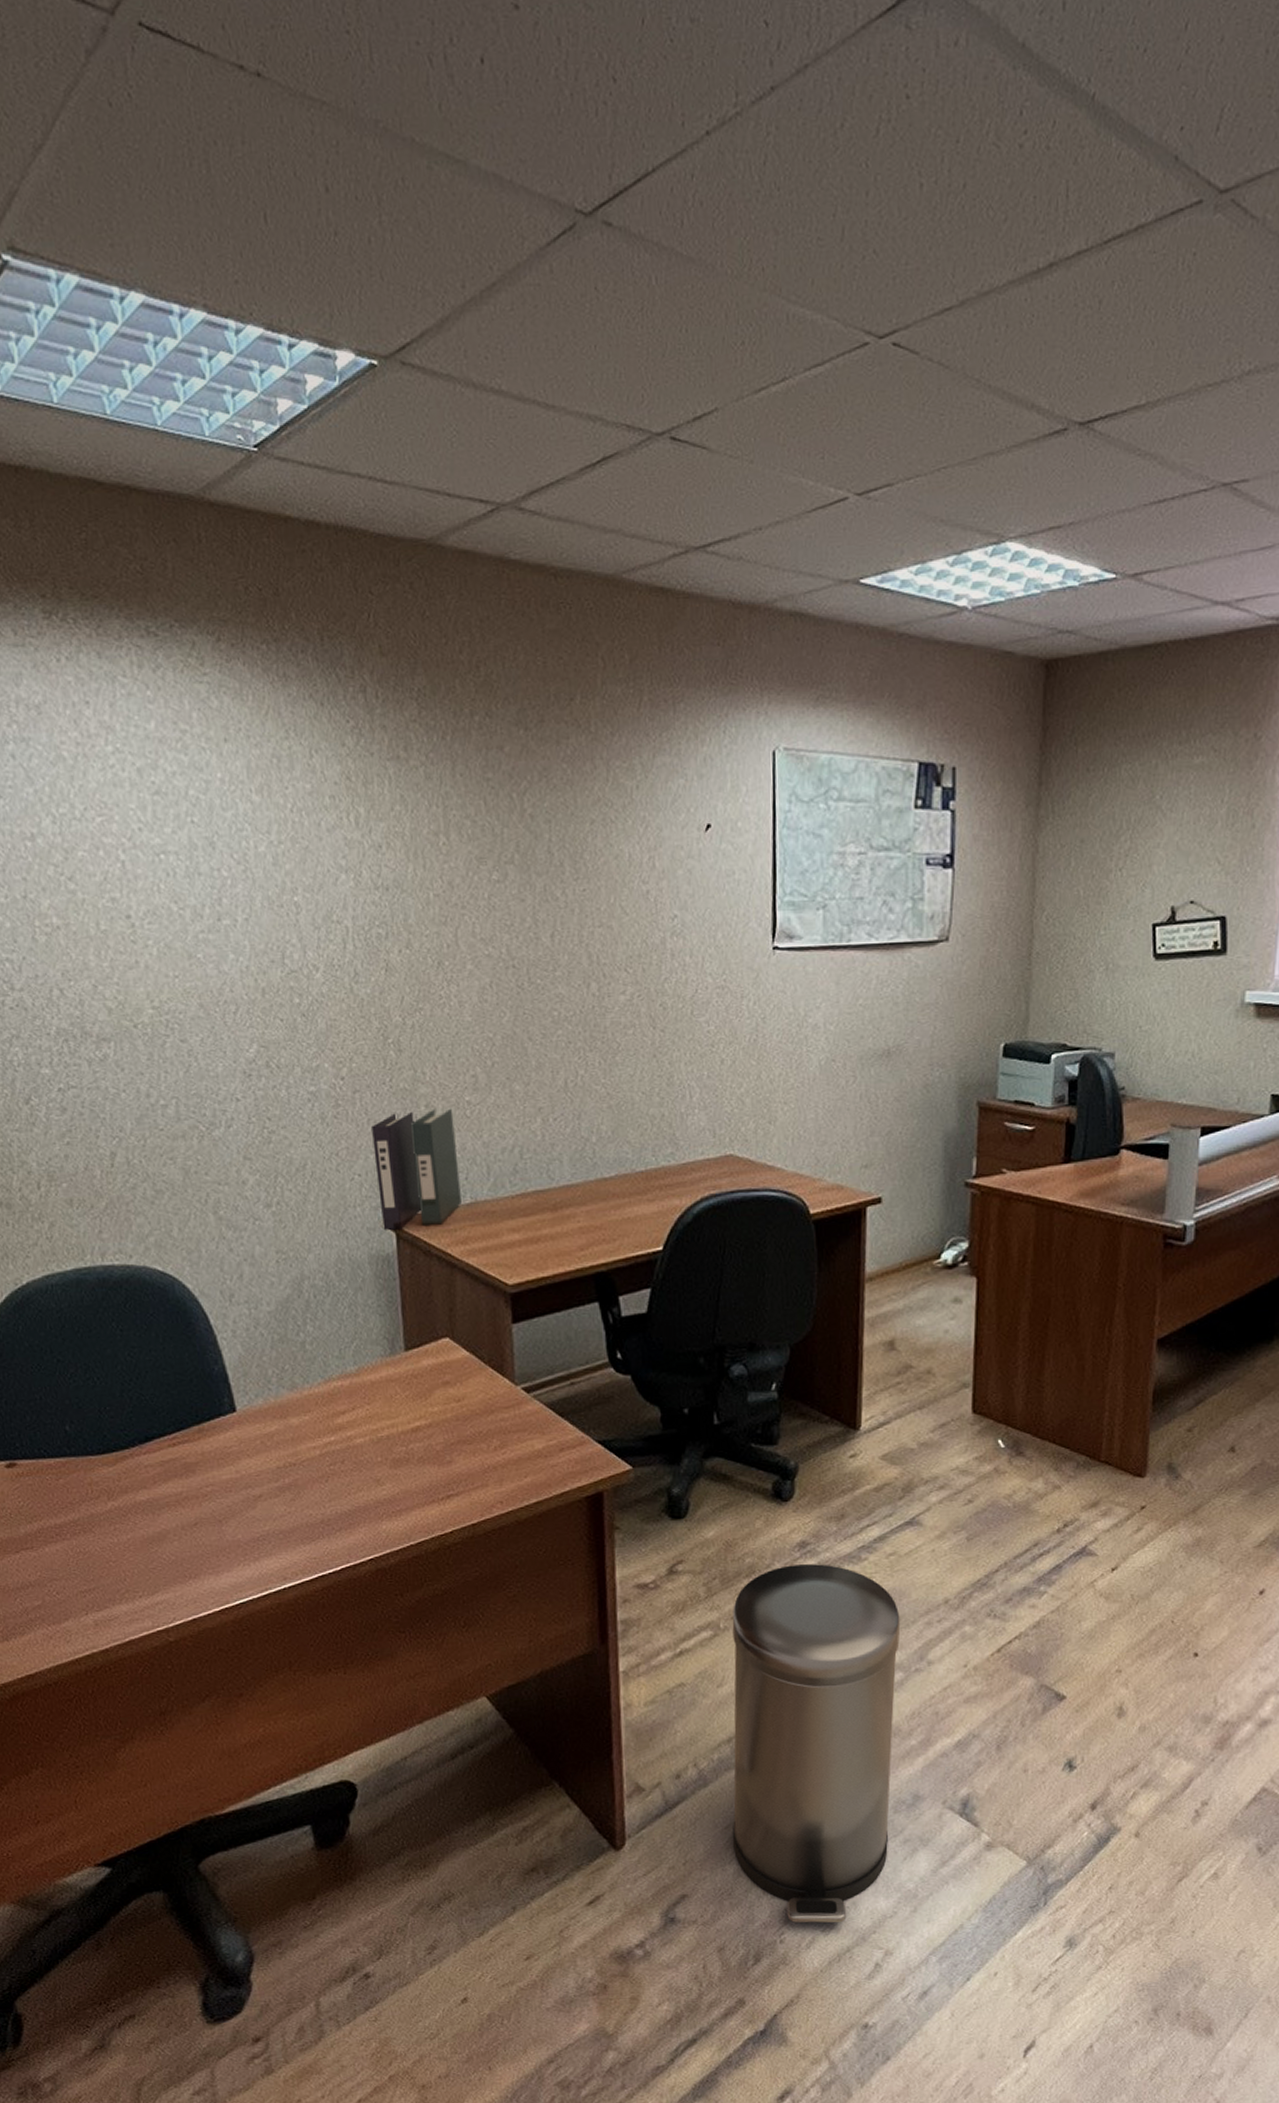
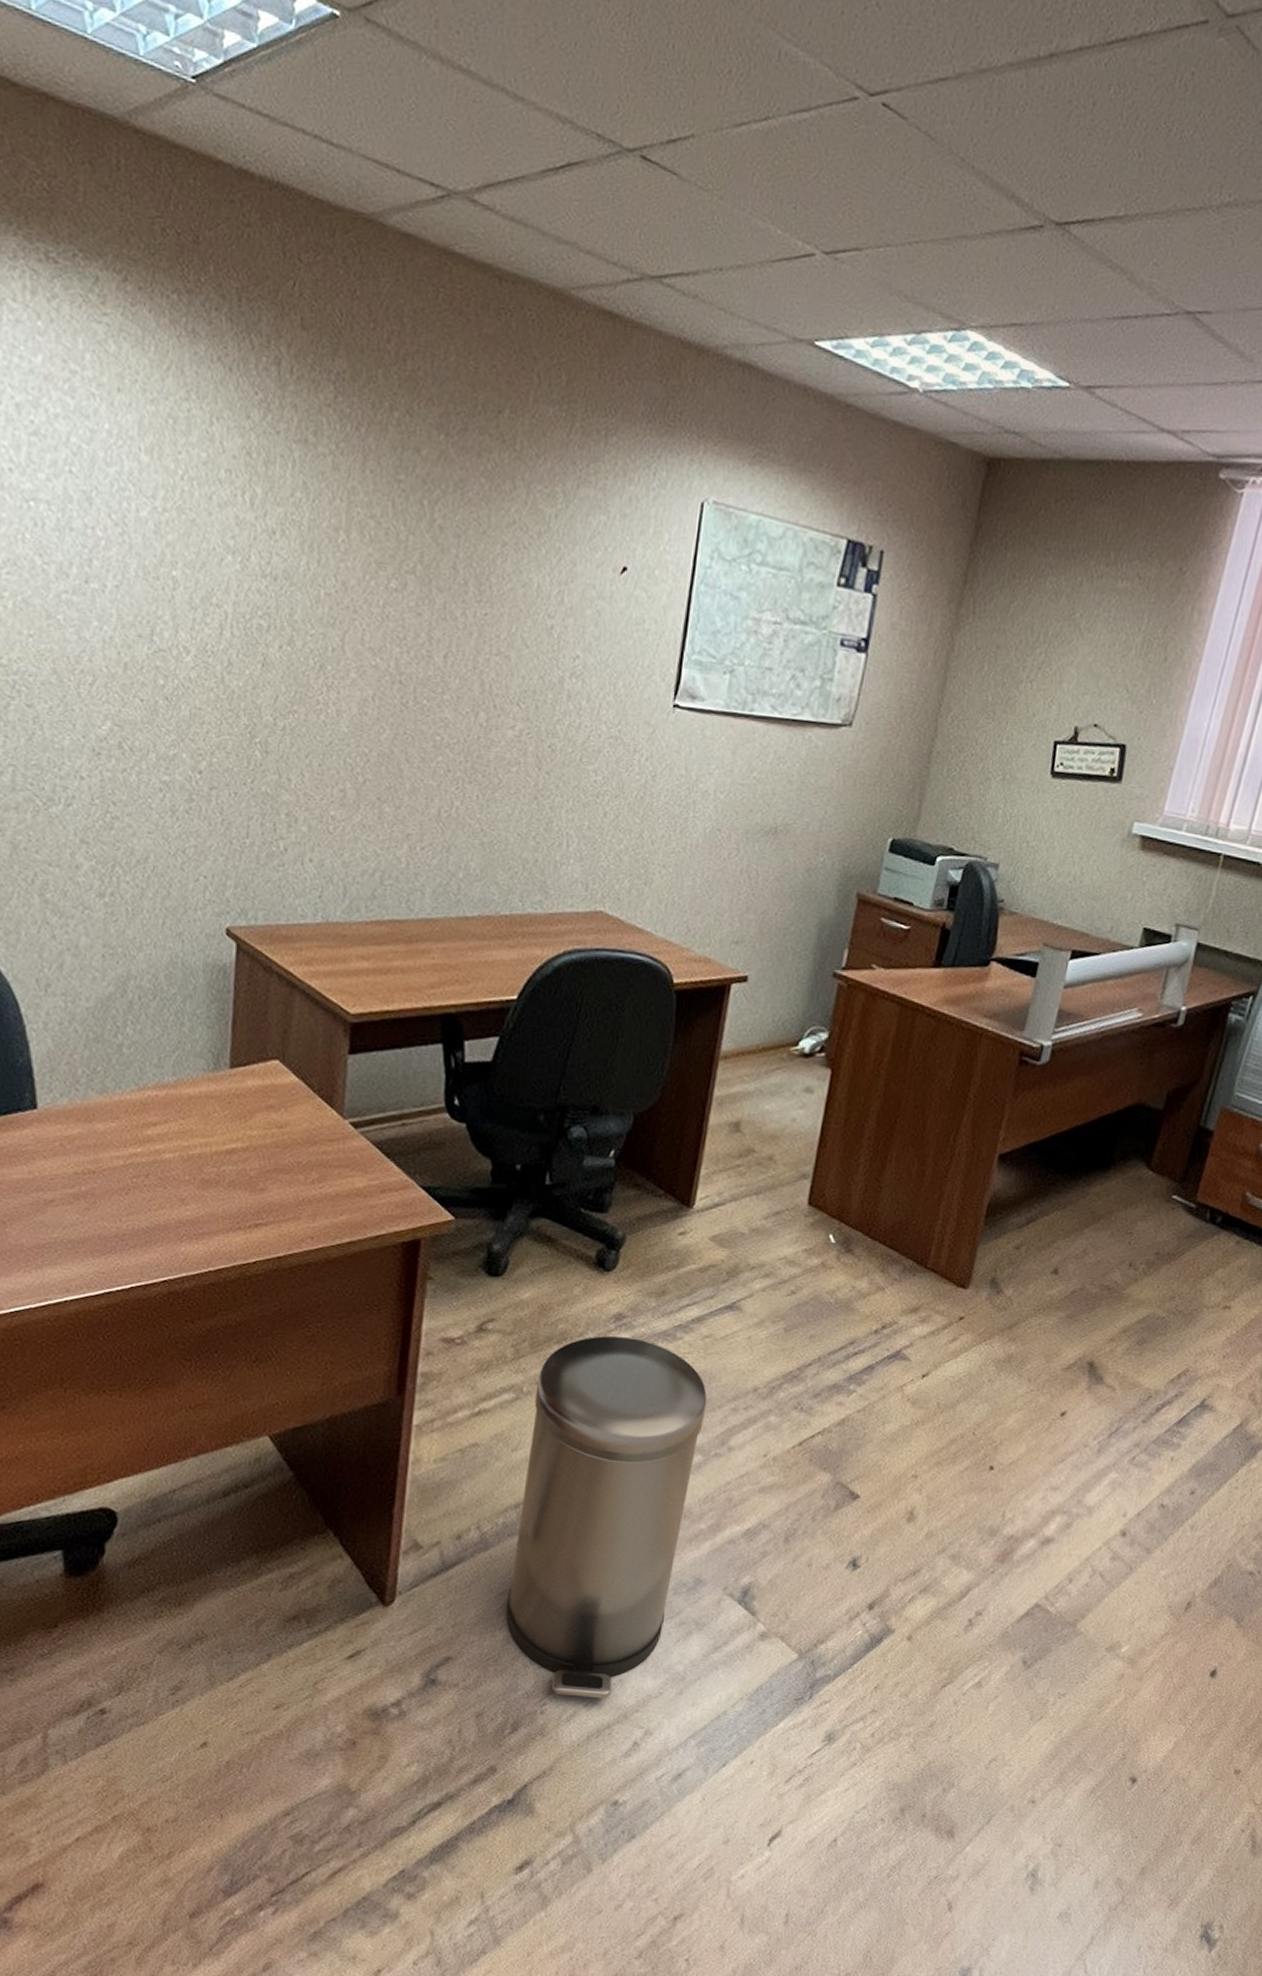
binder: present [372,1111,421,1230] -> none [223,817,272,940]
binder: present [410,1108,462,1225] -> none [265,818,315,941]

